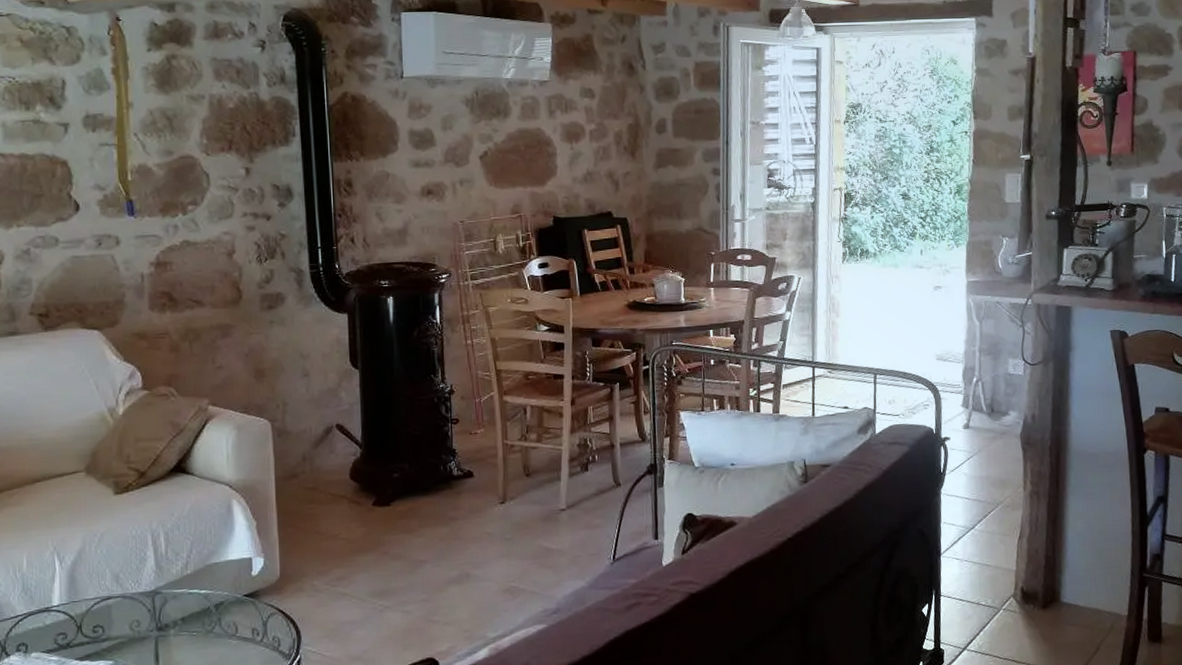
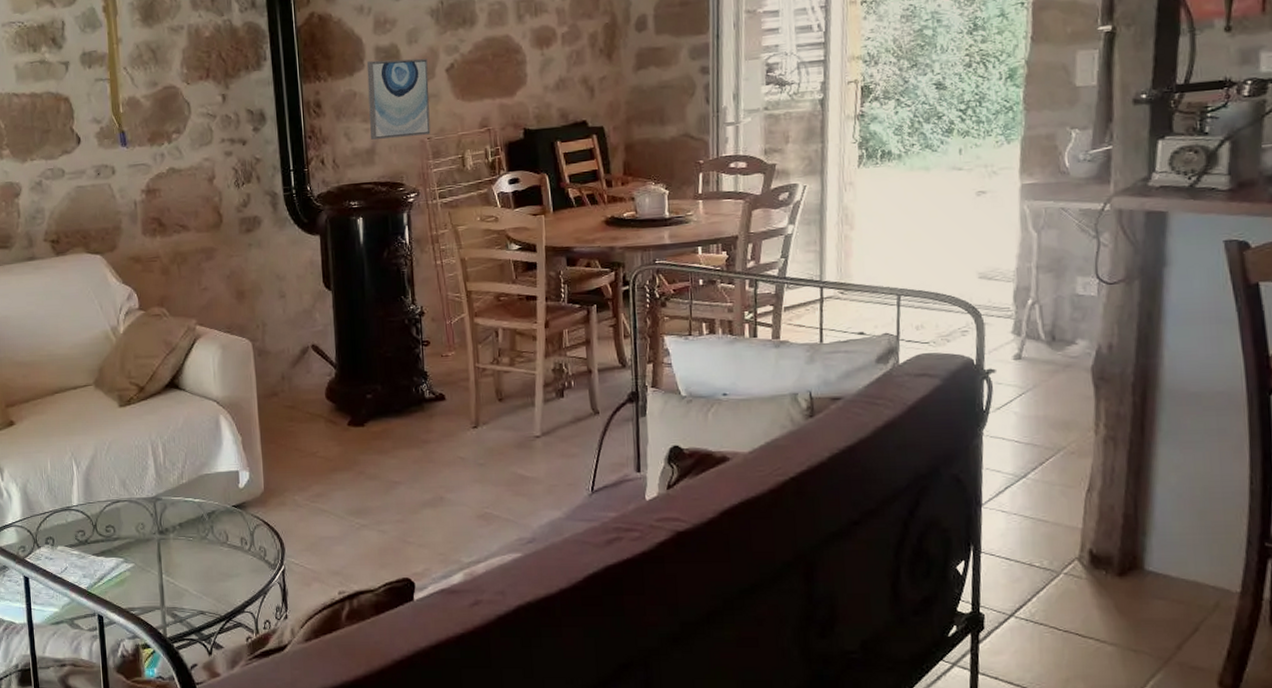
wall art: none [400,143,464,220] -> present [366,58,431,140]

